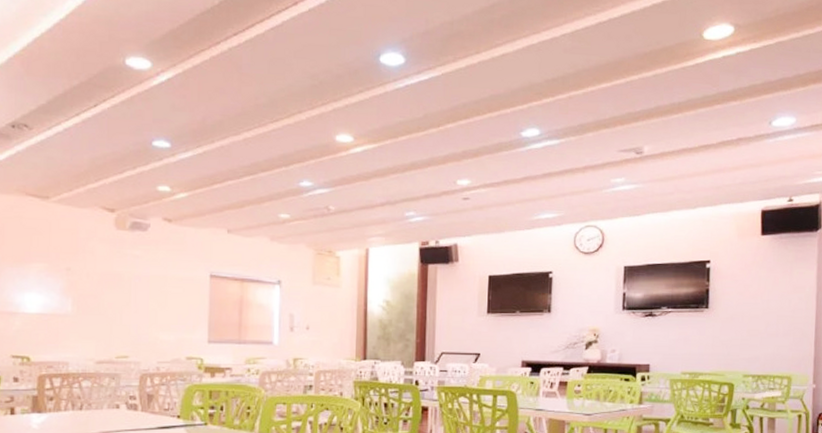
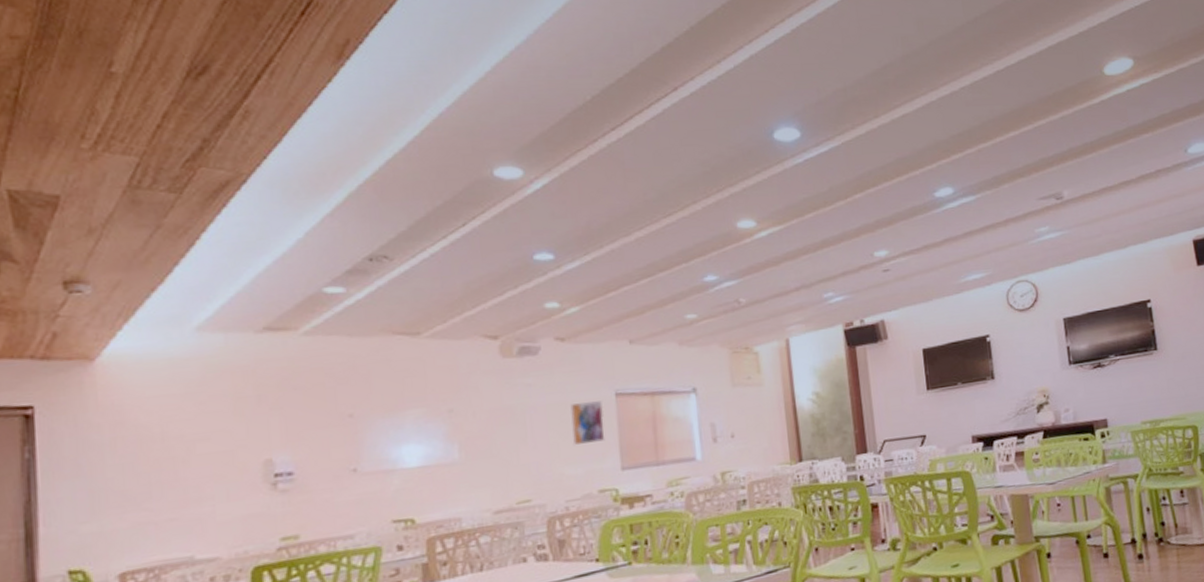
wall art: none [168,279,199,316] -> present [570,401,605,446]

